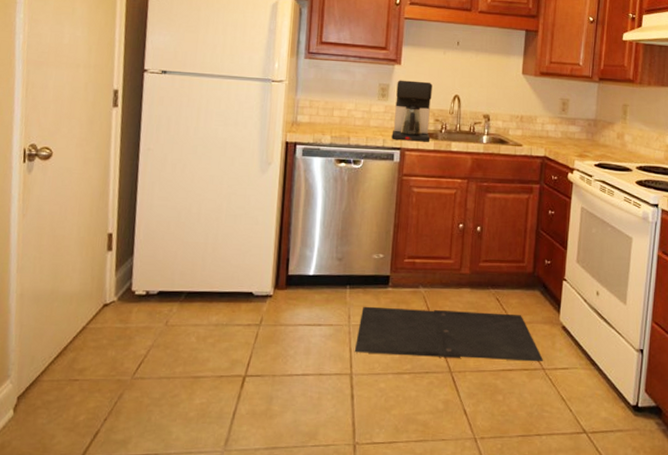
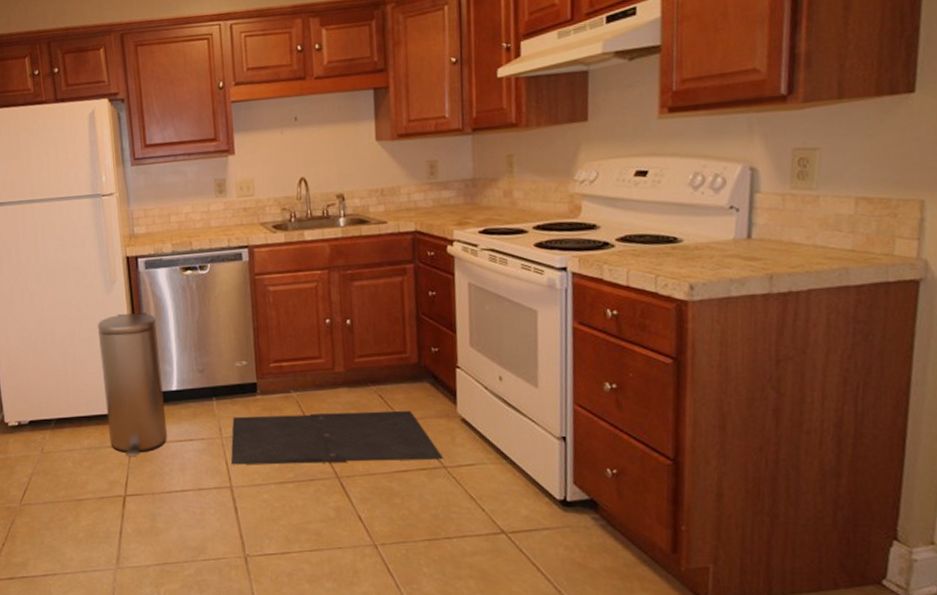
pedal bin: none [239,195,305,337] -> present [97,313,167,456]
coffee maker: present [391,80,432,143] -> none [233,168,280,238]

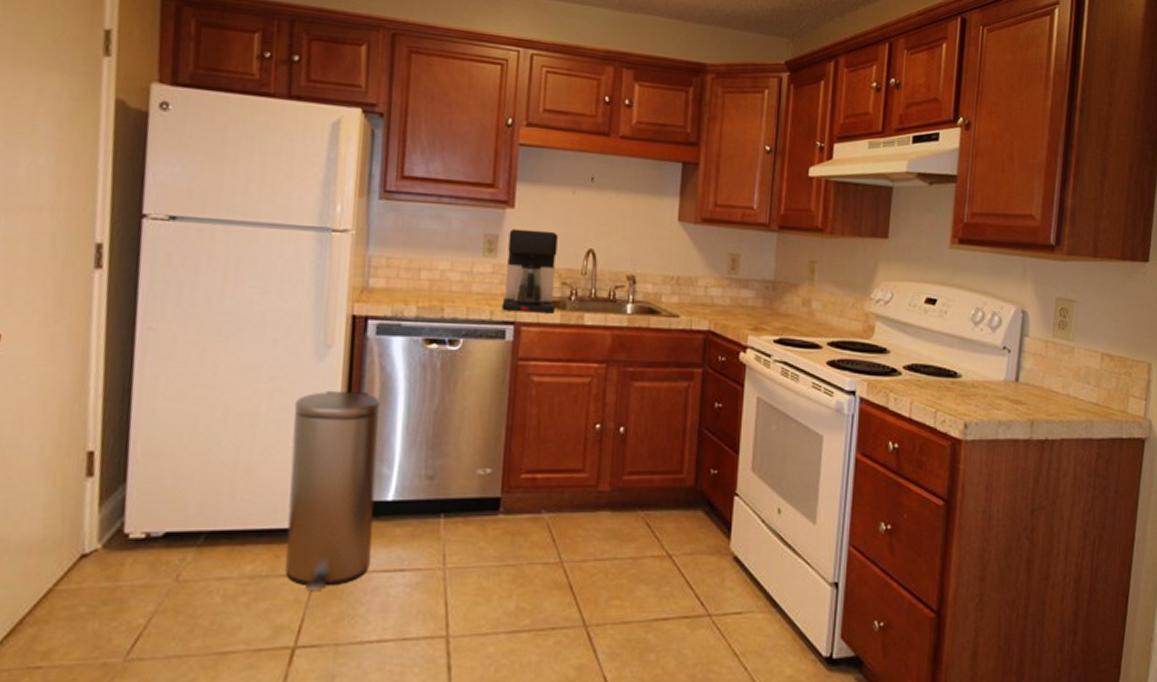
door mat: present [230,410,444,465] -> none [451,541,710,607]
coffee maker: none [233,168,280,238] -> present [502,229,558,315]

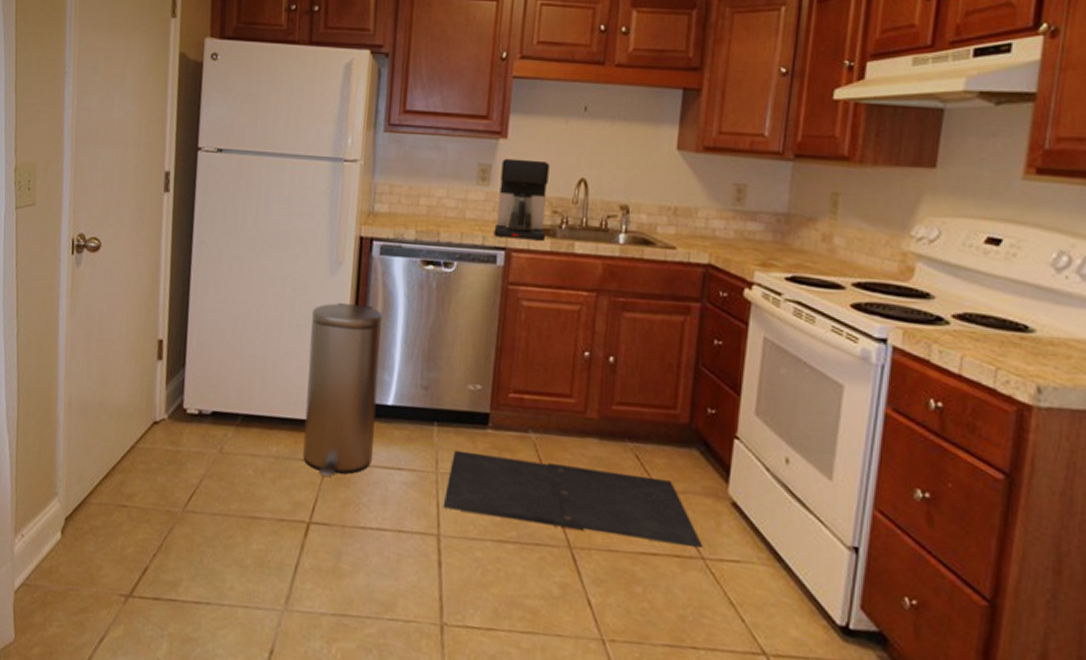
door mat: none [451,541,710,607] -> present [442,450,704,548]

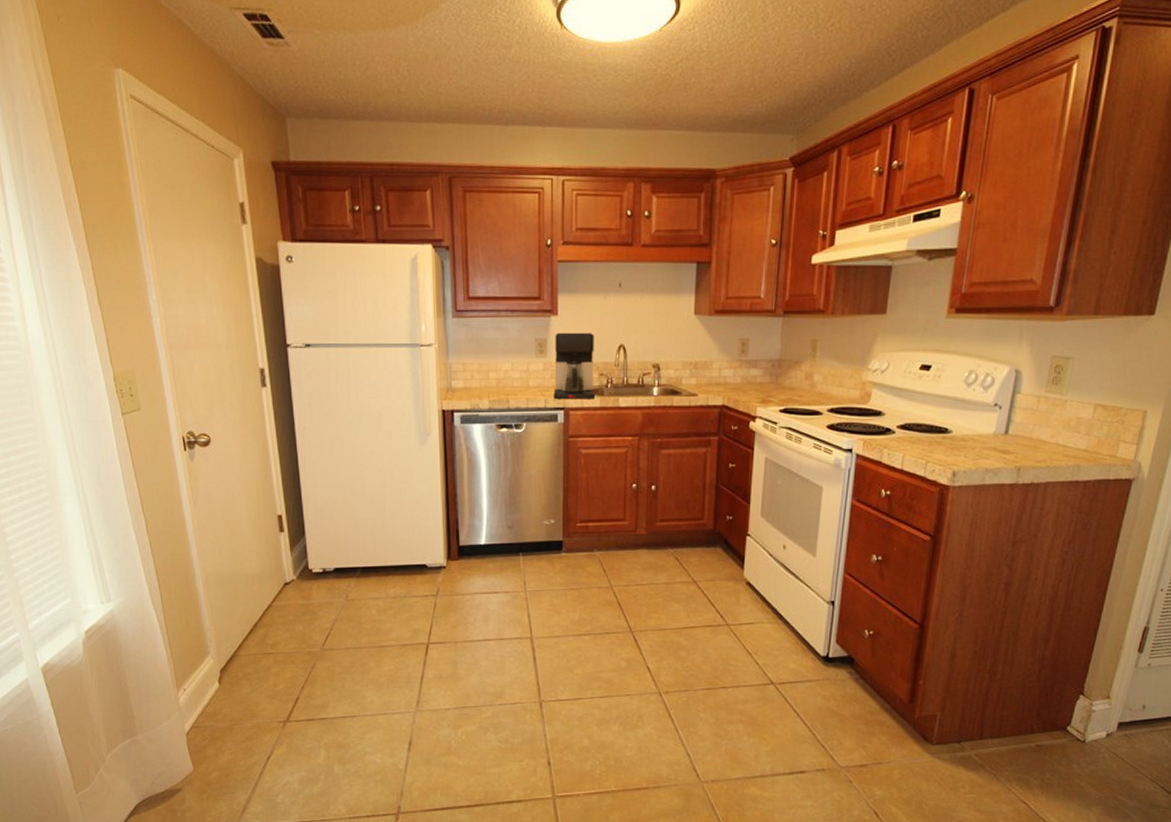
pedal bin: present [303,302,383,477] -> none [408,466,473,606]
door mat: present [442,450,704,548] -> none [532,572,728,618]

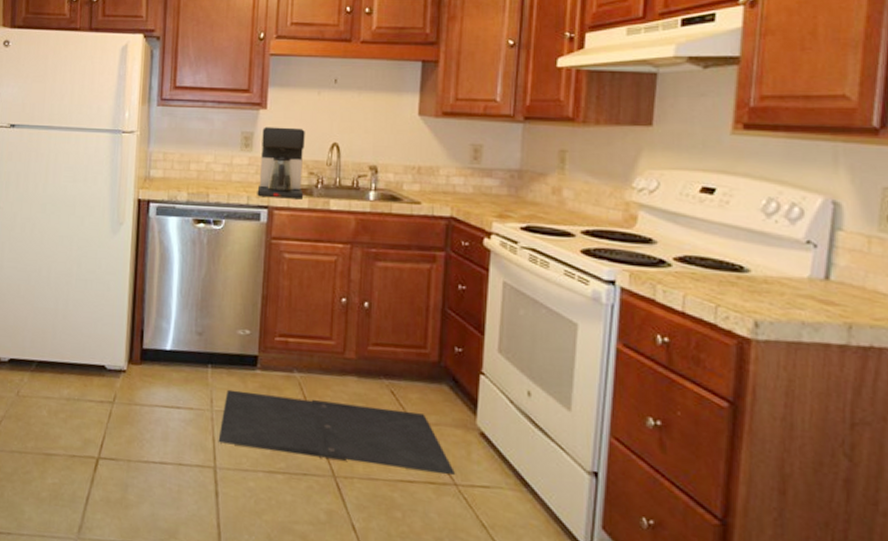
door mat: none [532,572,728,618] -> present [218,389,456,475]

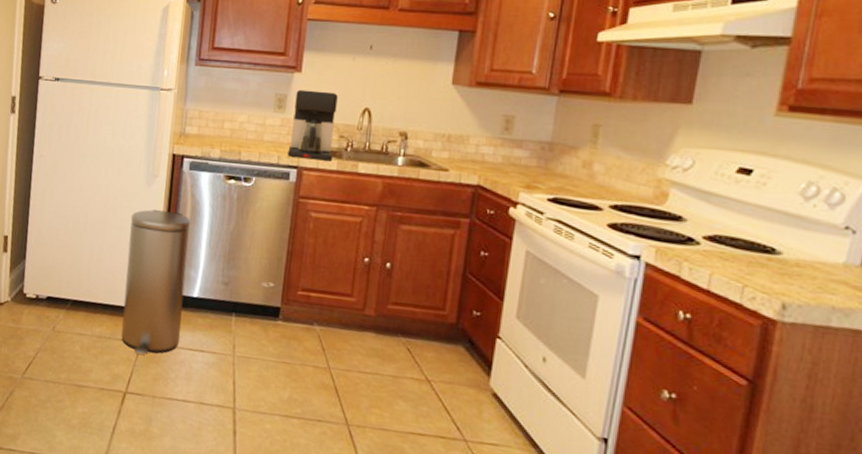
pedal bin: none [91,258,161,416] -> present [121,209,191,355]
door mat: present [218,389,456,475] -> none [238,337,466,431]

